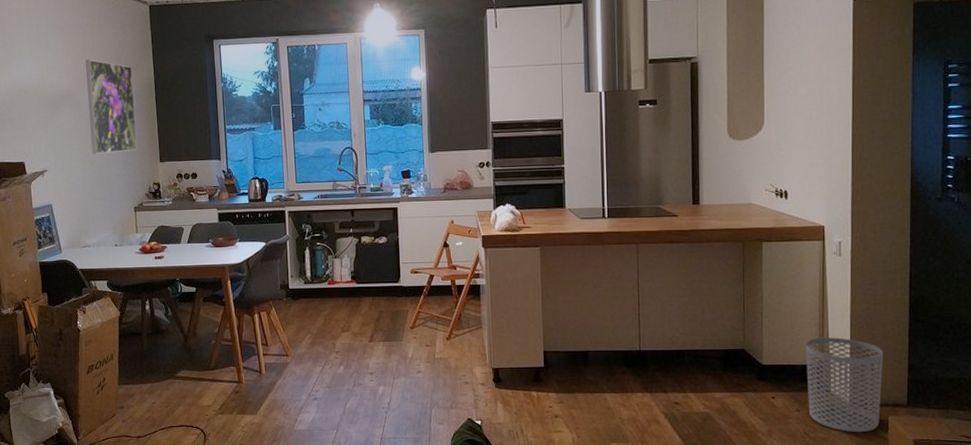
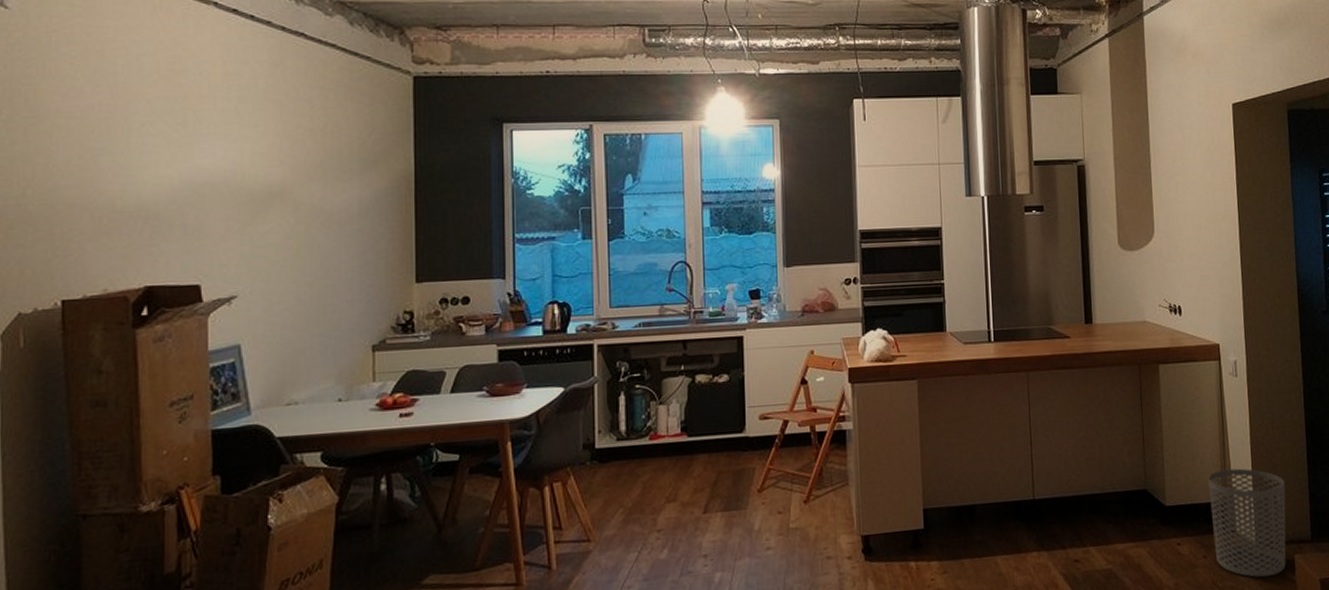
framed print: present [86,59,138,154] -> none [312,144,384,273]

